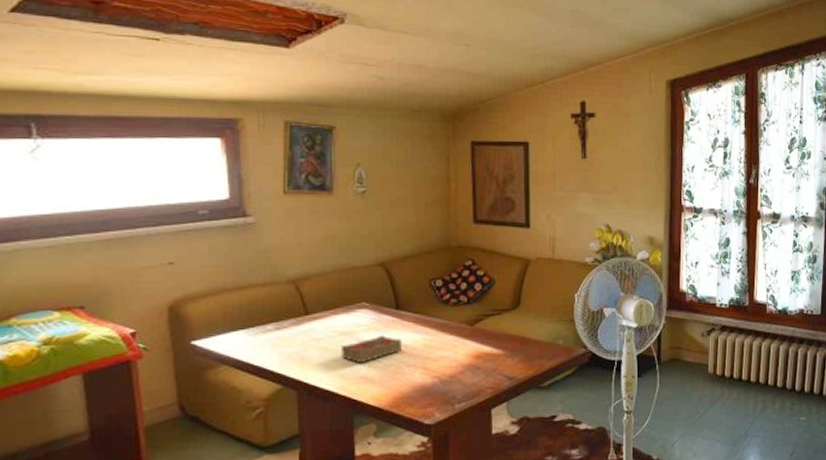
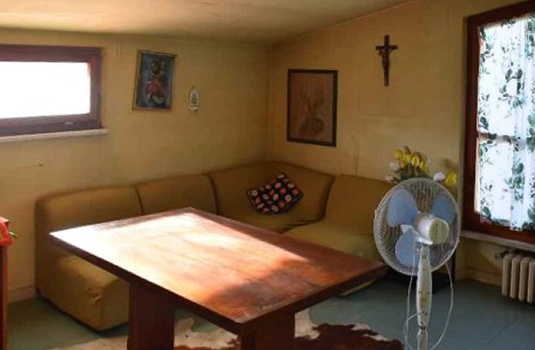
book: present [341,335,402,364] -> none [168,237,220,262]

